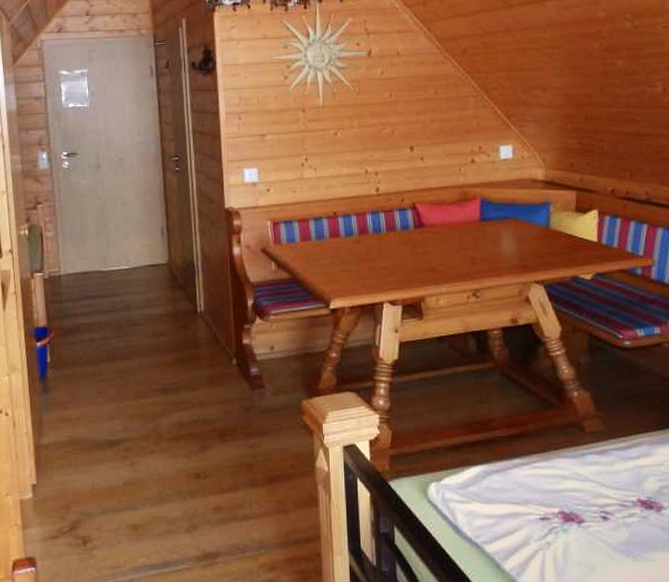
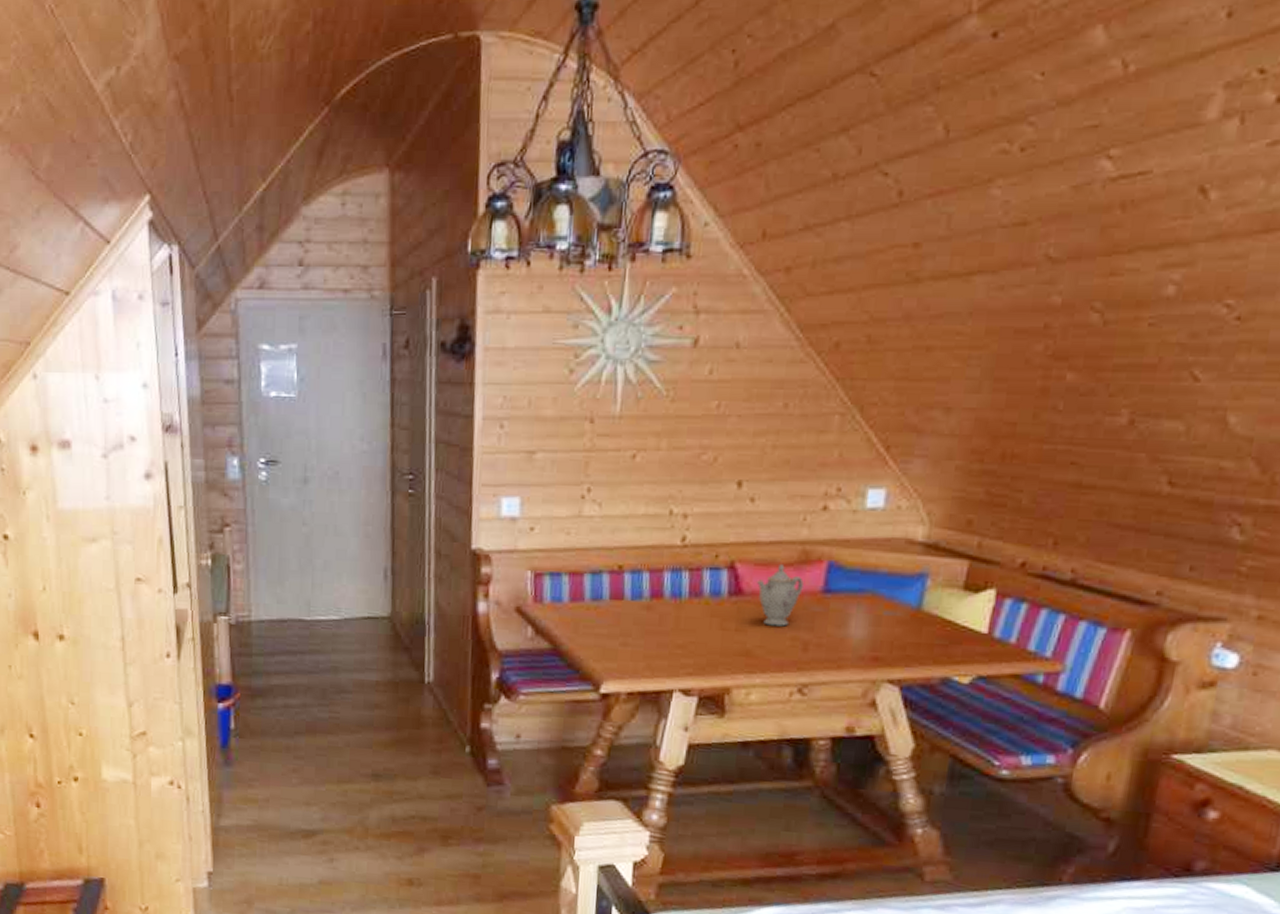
teapot: none [432,202,466,248] -> present [756,563,804,627]

